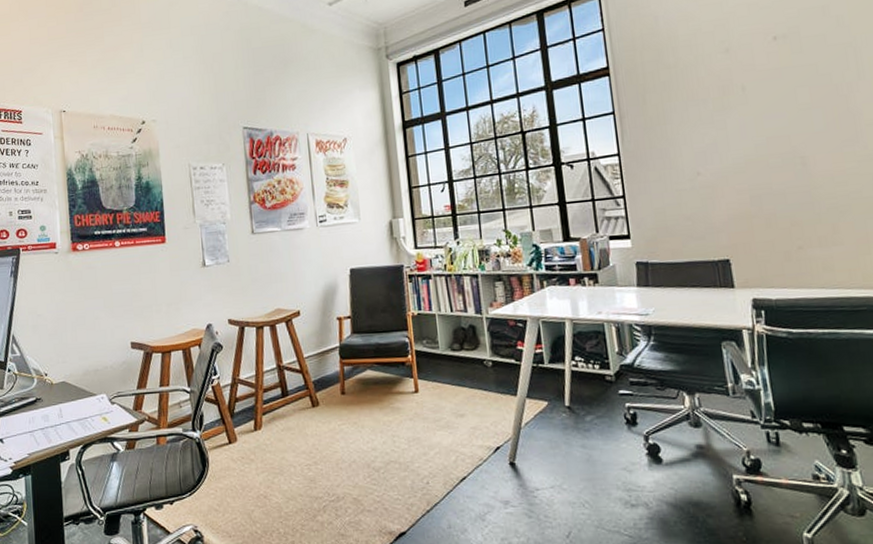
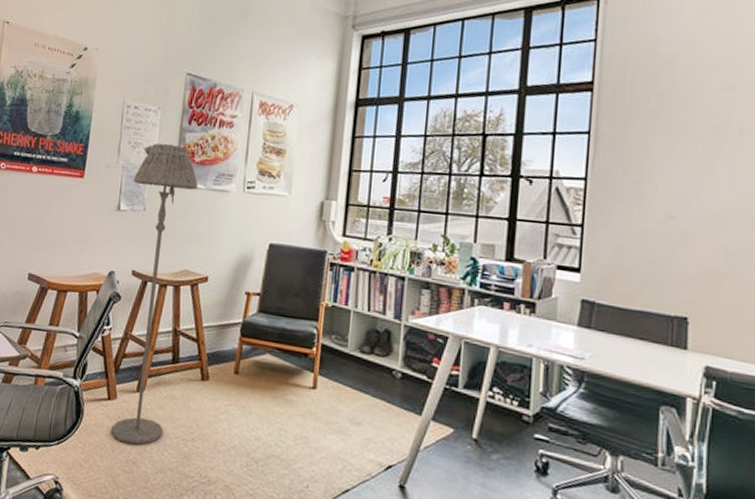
floor lamp: none [212,195,287,480] -> present [111,143,198,445]

